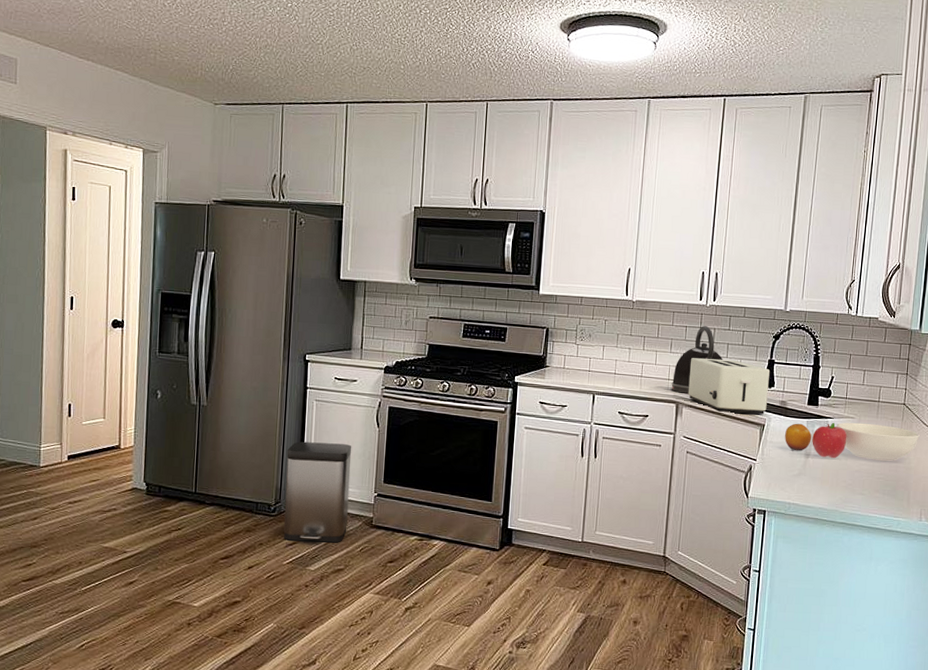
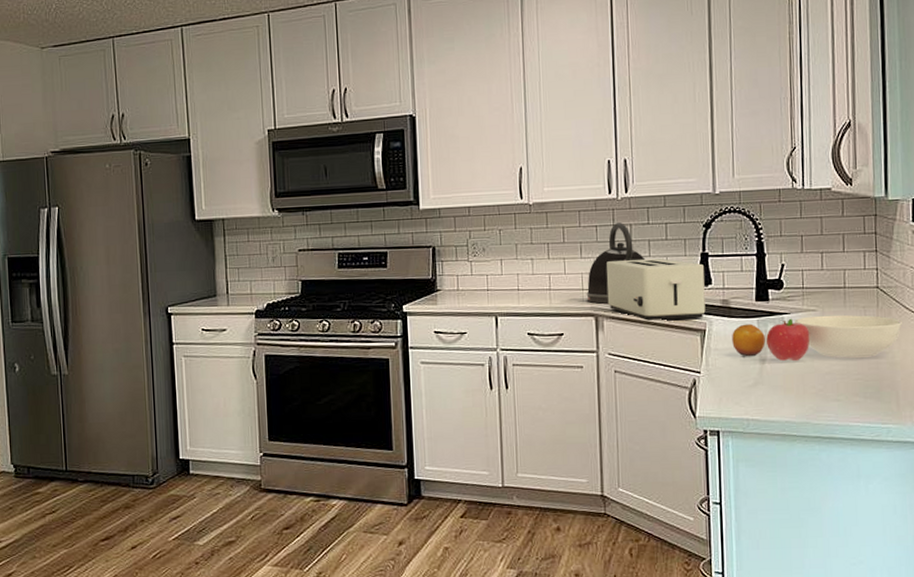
pedal bin: present [283,441,352,543] -> none [159,401,234,514]

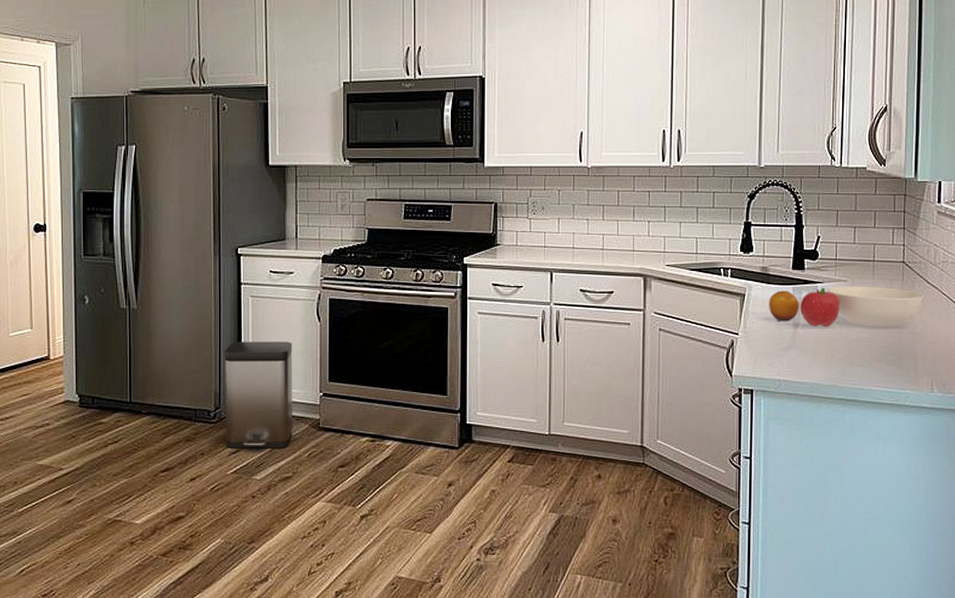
pedal bin: none [159,401,234,514] -> present [224,341,293,449]
kettle: present [586,223,646,304] -> none [636,189,693,265]
toaster: present [606,258,706,321] -> none [656,224,746,283]

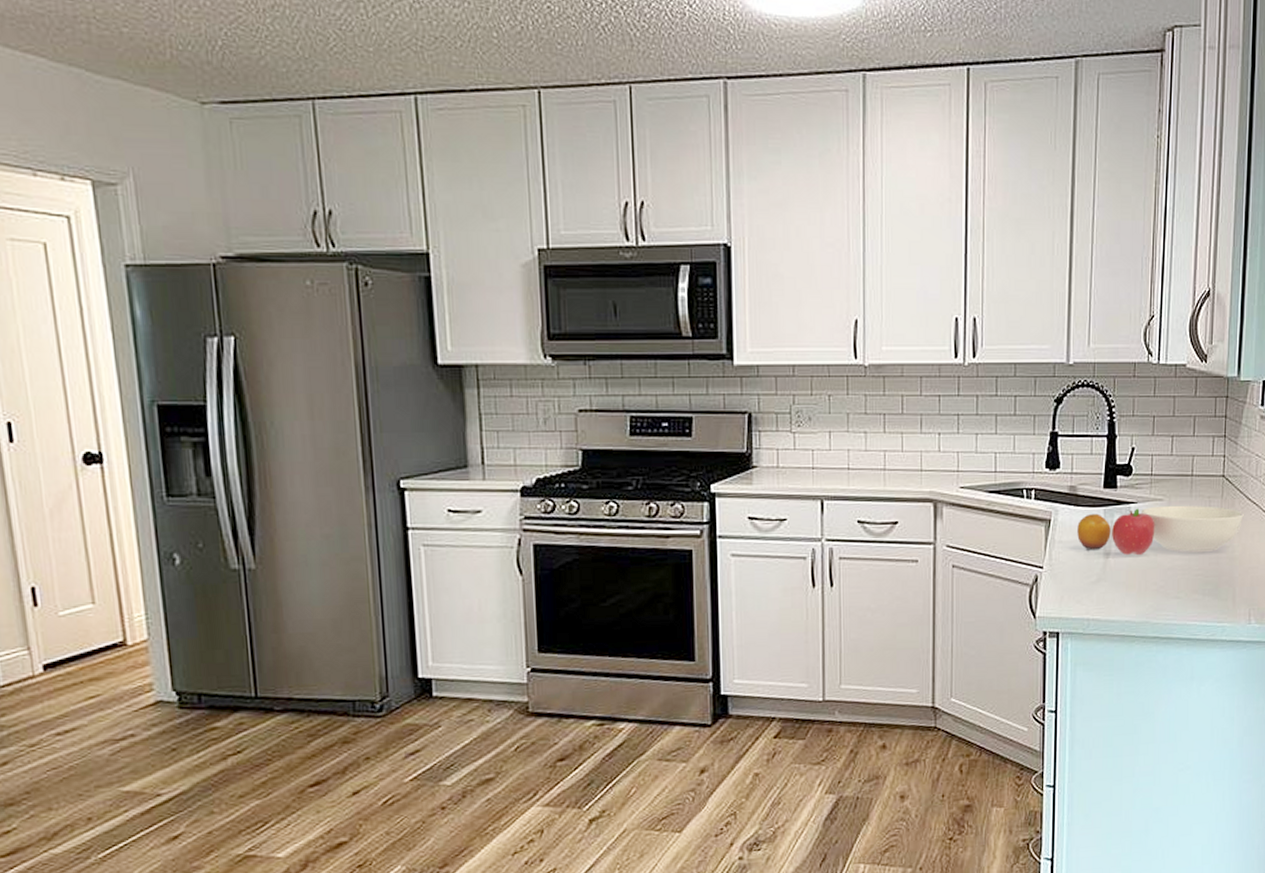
pedal bin: present [224,341,293,449] -> none [389,603,493,749]

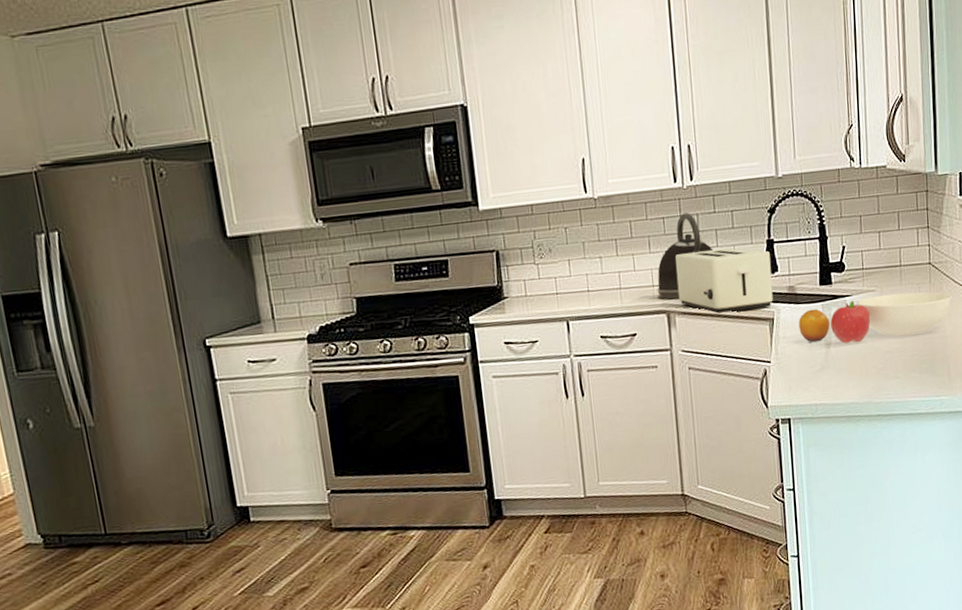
kettle: none [925,393,991,488] -> present [657,213,714,300]
toaster: none [948,436,1052,508] -> present [675,247,773,314]

